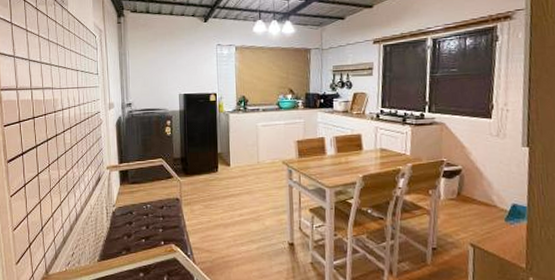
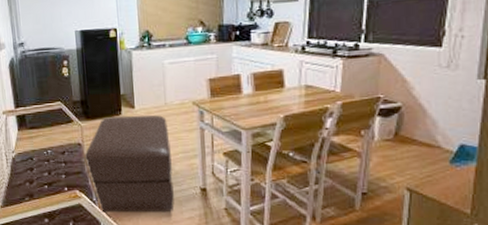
ottoman: none [180,172,265,267] -> present [83,115,175,213]

